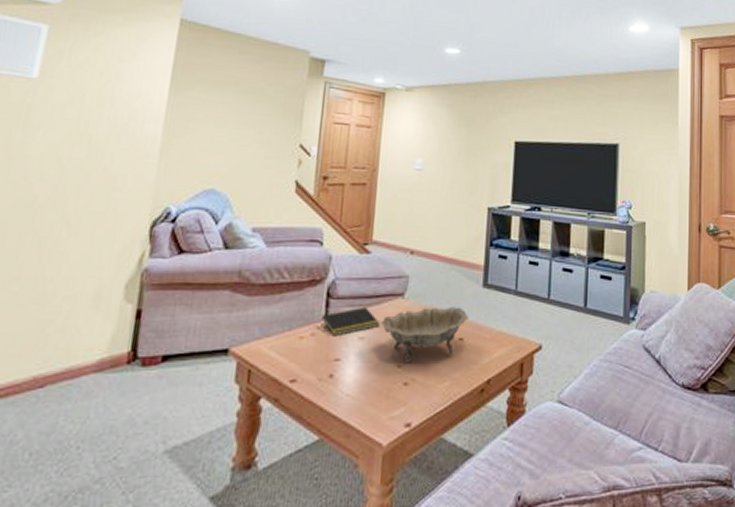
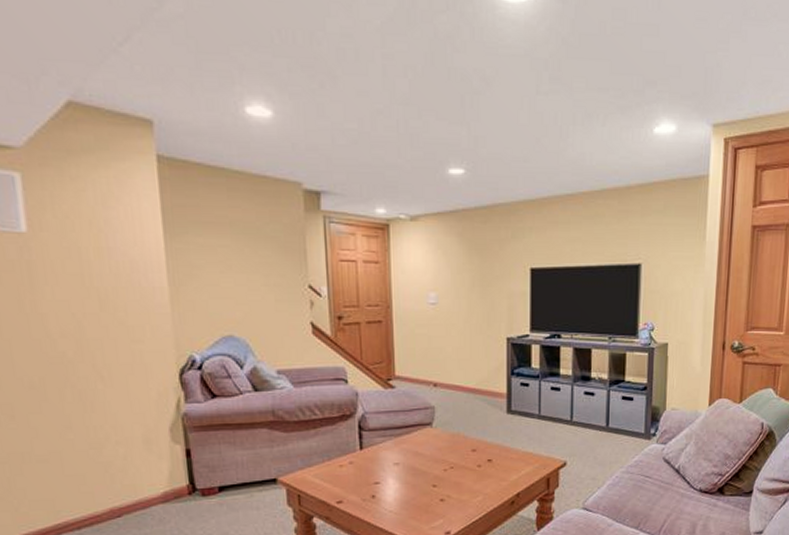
notepad: present [319,306,380,337] -> none [355,436,412,464]
decorative bowl: present [380,307,470,363] -> none [412,432,496,483]

